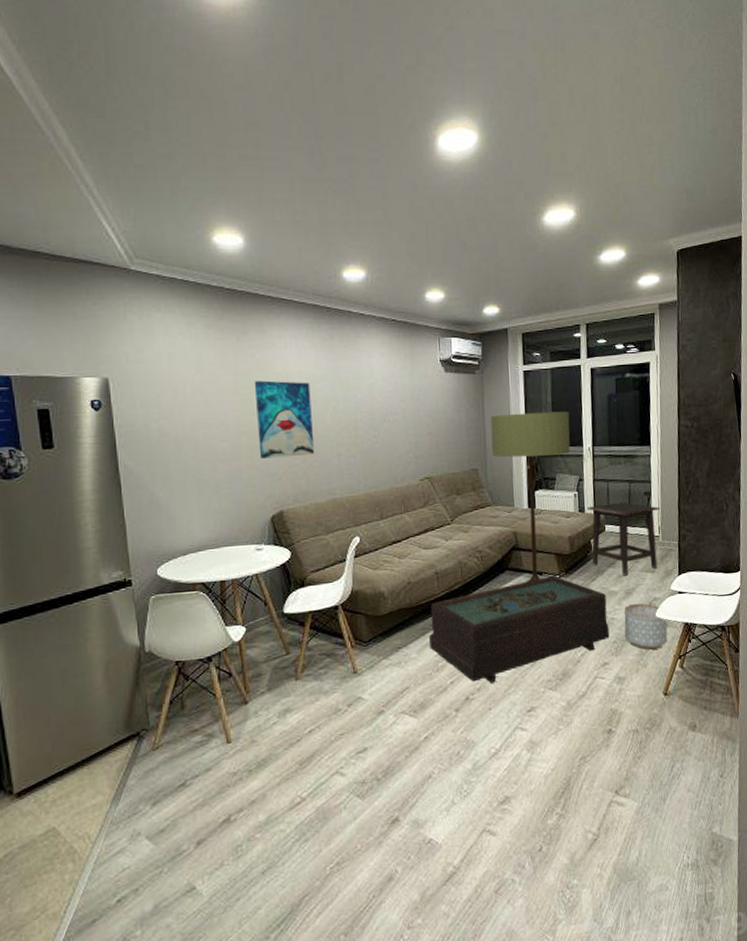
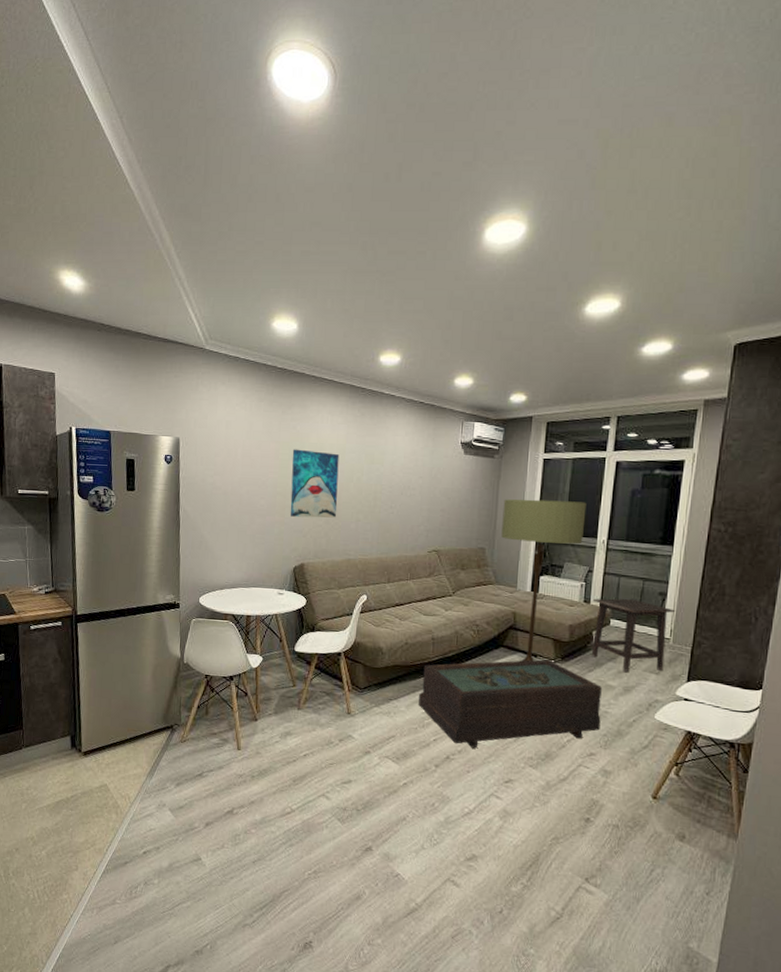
planter: present [624,603,668,650] -> none [617,701,666,752]

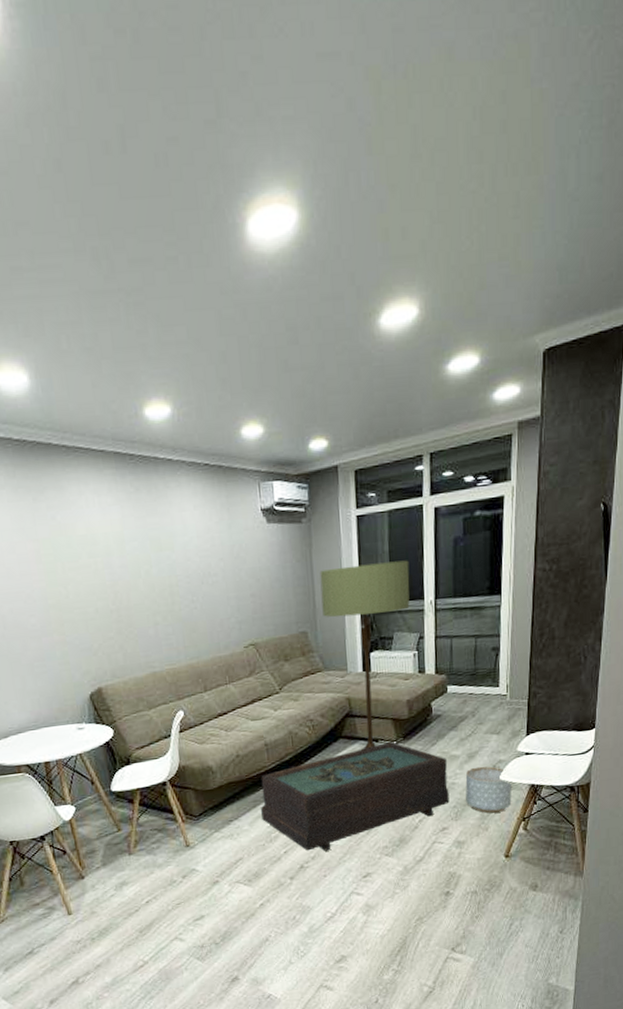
wall art: present [290,449,340,518] -> none [57,544,130,633]
side table: present [591,598,676,673] -> none [426,659,510,739]
planter: none [617,701,666,752] -> present [465,766,512,814]

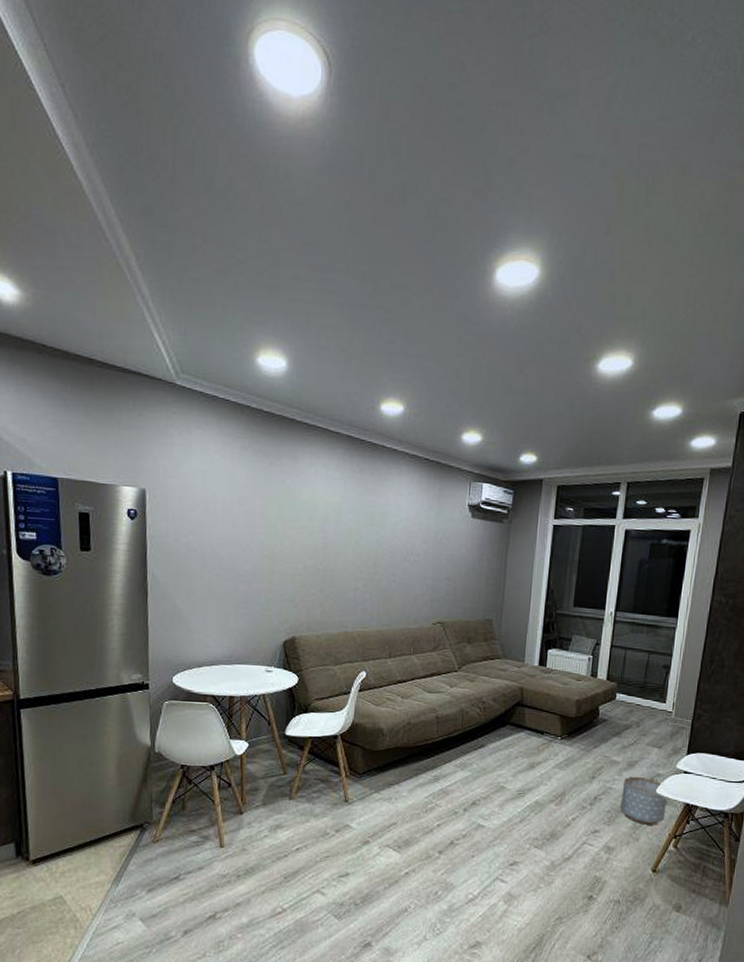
coffee table: present [260,742,449,851] -> none [421,736,607,832]
floor lamp: present [319,560,410,750] -> none [509,567,596,740]

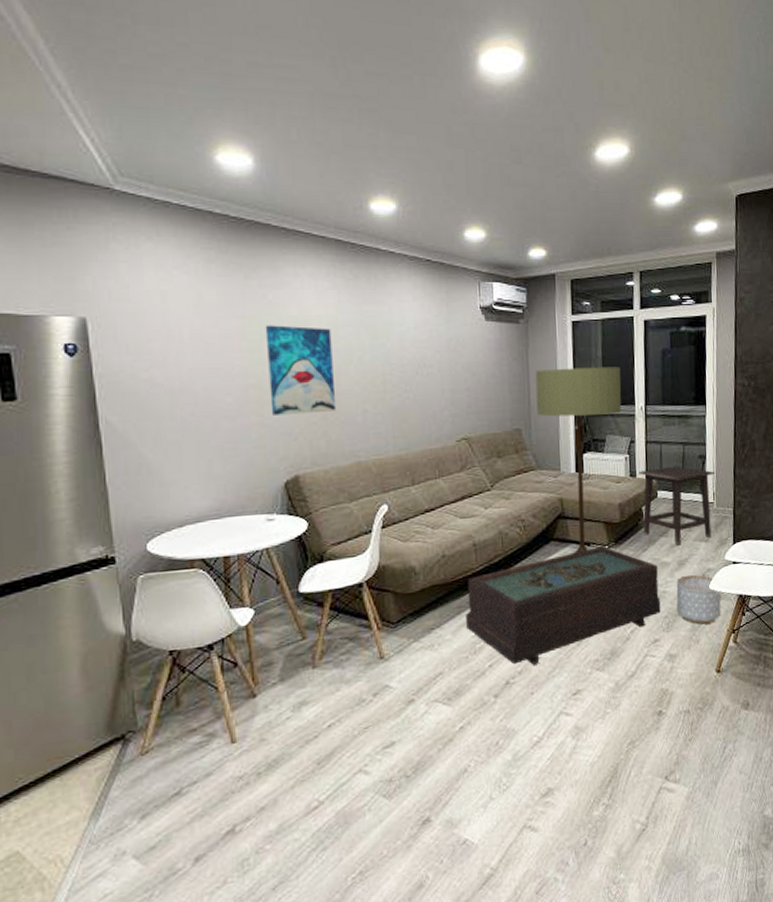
wall art: none [279,506,336,586] -> present [265,325,337,415]
coffee table: none [421,736,607,832] -> present [464,546,661,665]
floor lamp: none [509,567,596,740] -> present [535,366,622,554]
side table: none [597,671,679,748] -> present [637,465,716,546]

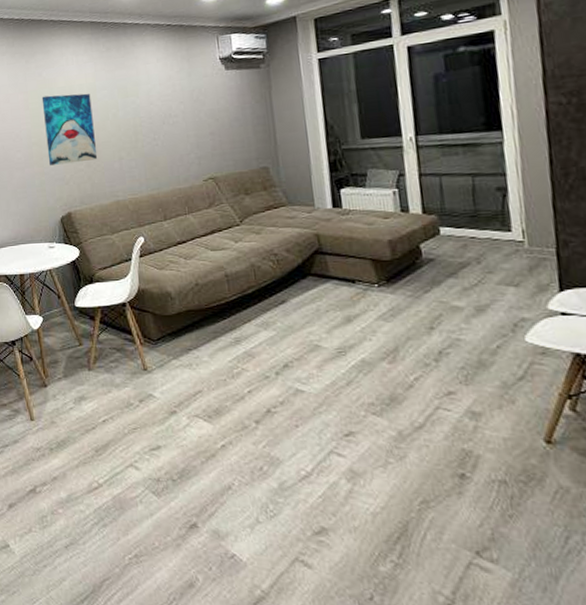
coffee table: present [464,546,661,665] -> none [220,284,455,398]
floor lamp: present [535,366,622,554] -> none [280,98,385,290]
side table: present [637,465,716,546] -> none [411,199,524,289]
planter: present [676,574,721,625] -> none [474,323,548,383]

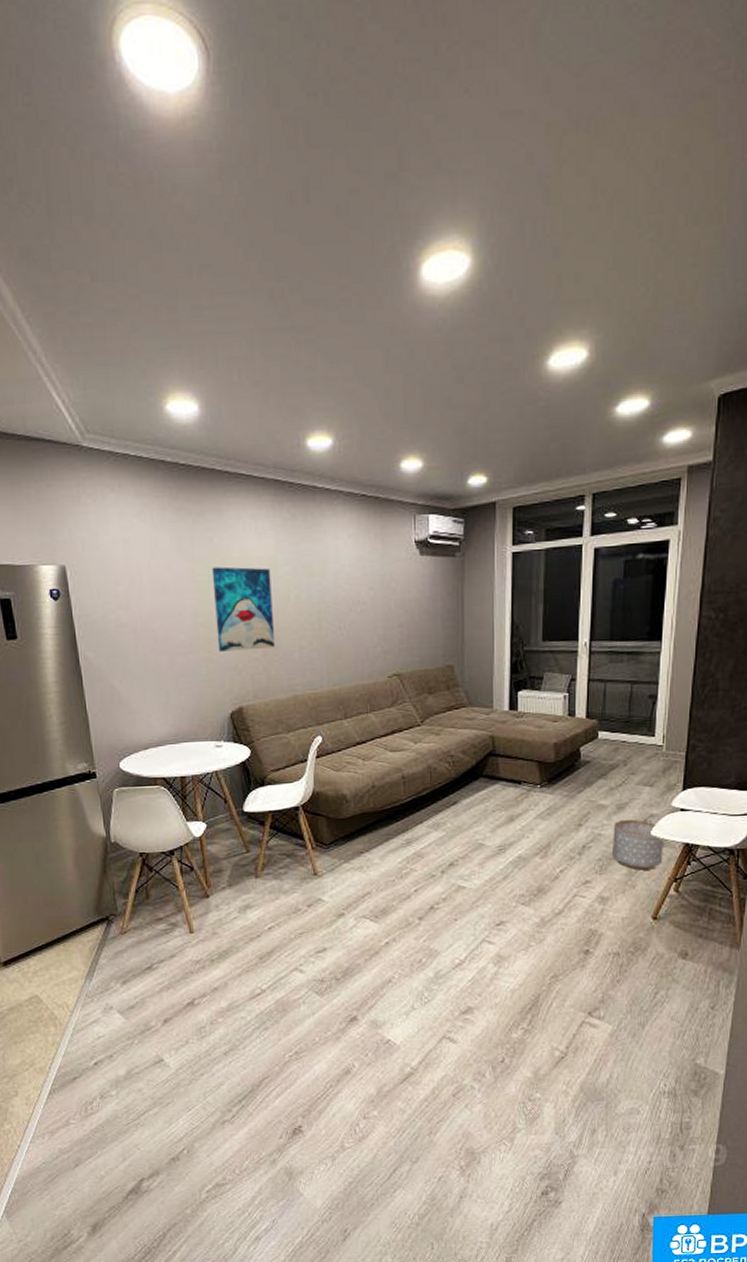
planter: none [474,323,548,383] -> present [612,819,663,870]

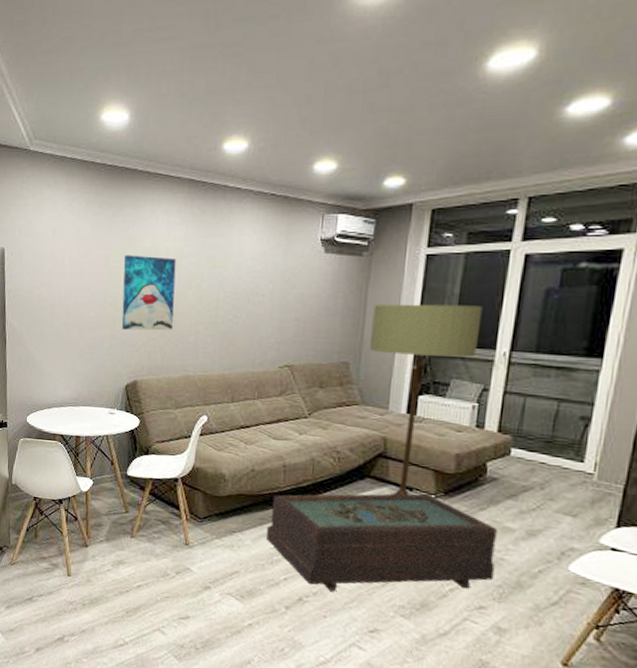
coffee table: none [392,785,594,894] -> present [266,493,497,591]
floor lamp: none [470,600,564,791] -> present [370,304,483,496]
planter: present [612,819,663,870] -> none [516,547,585,610]

